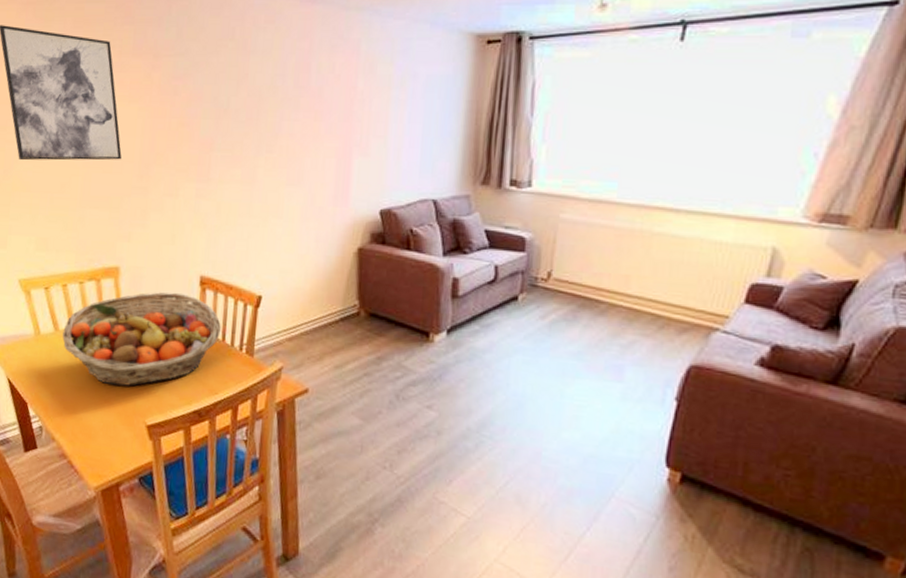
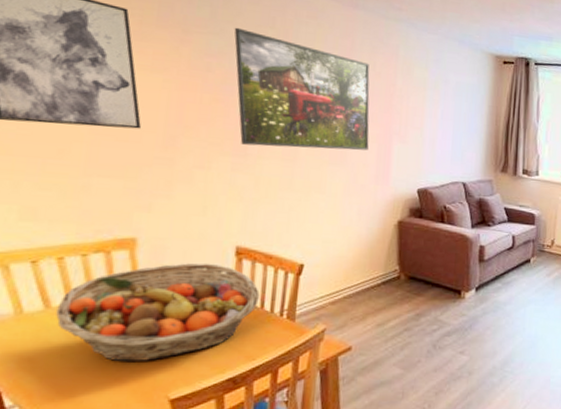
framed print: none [197,44,329,170] -> present [234,27,370,151]

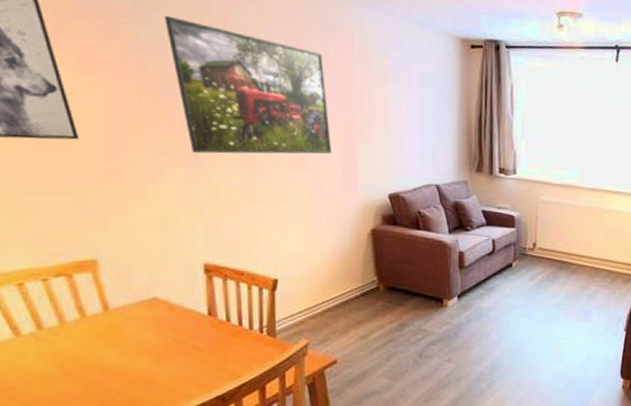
fruit basket: present [56,263,260,363] -> none [28,282,236,386]

